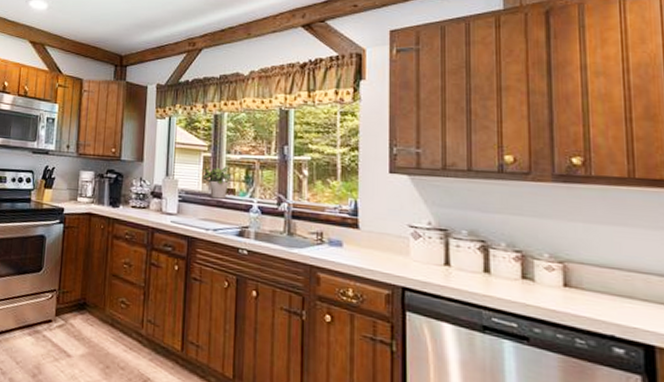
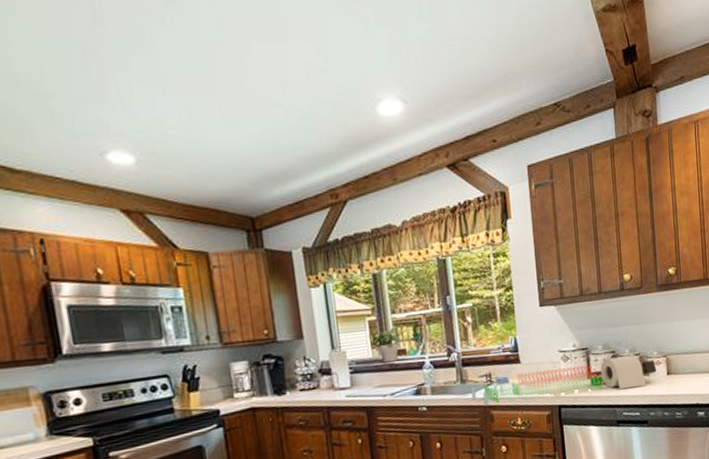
dish rack: none [298,240,466,283] -> present [471,365,604,407]
paper towel holder: none [447,247,547,293] -> present [589,355,657,390]

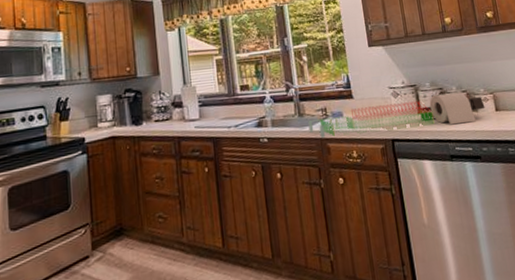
potted plant: present [368,327,399,363] -> none [215,65,243,97]

